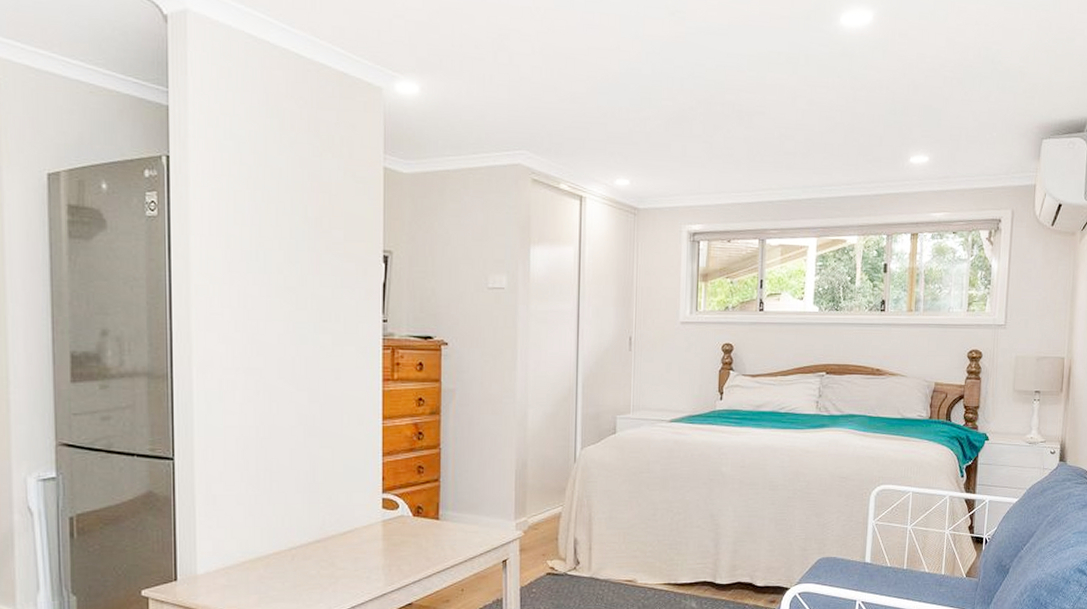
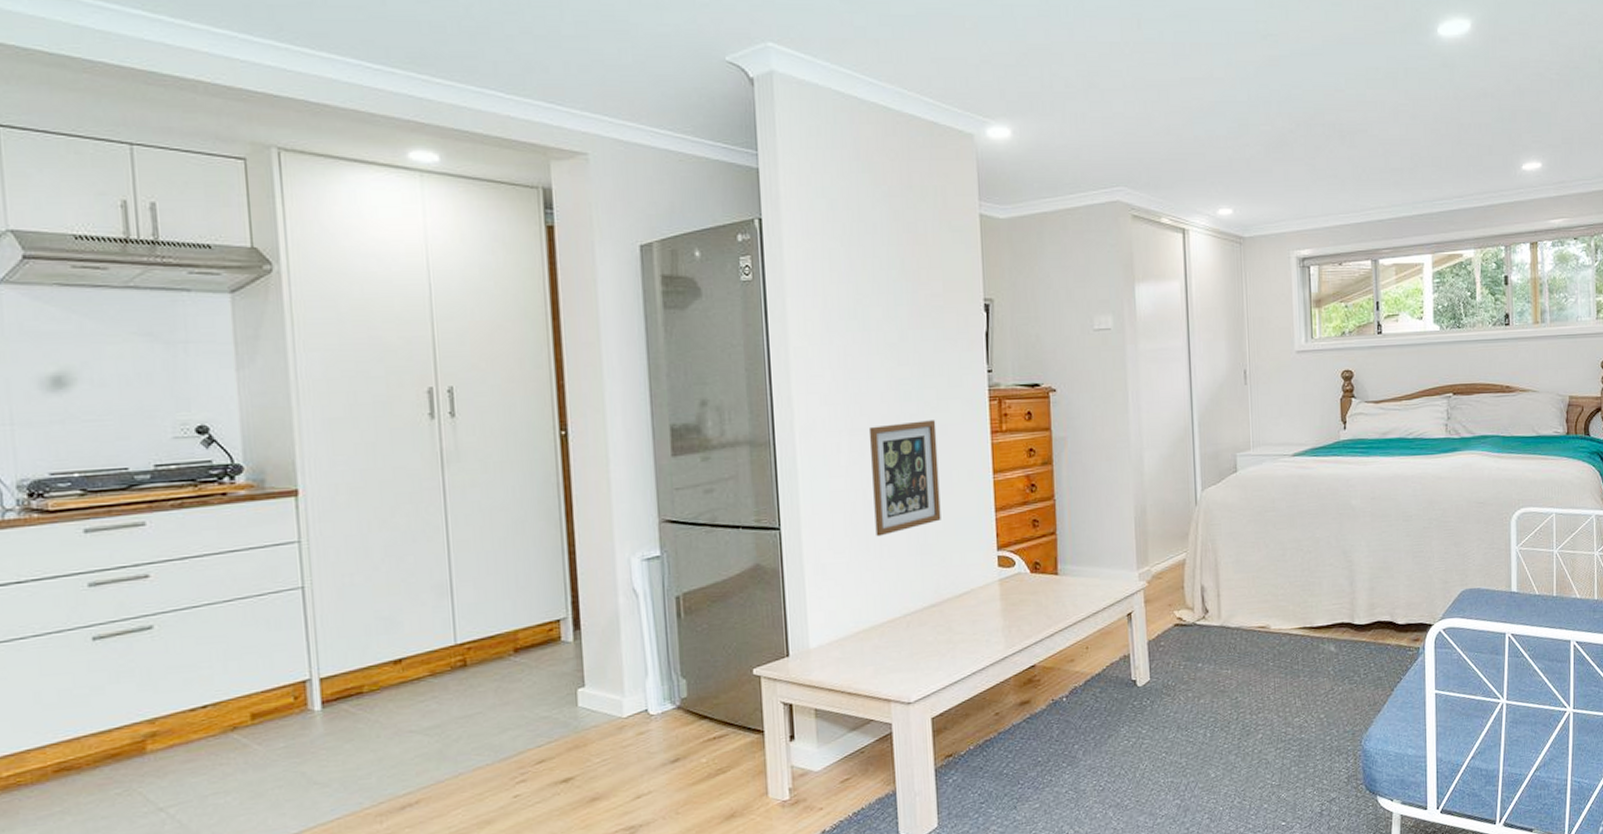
picture frame: none [264,364,330,473] -> present [868,420,941,537]

